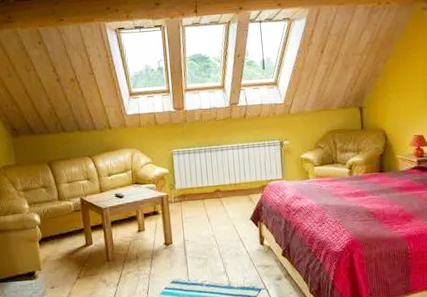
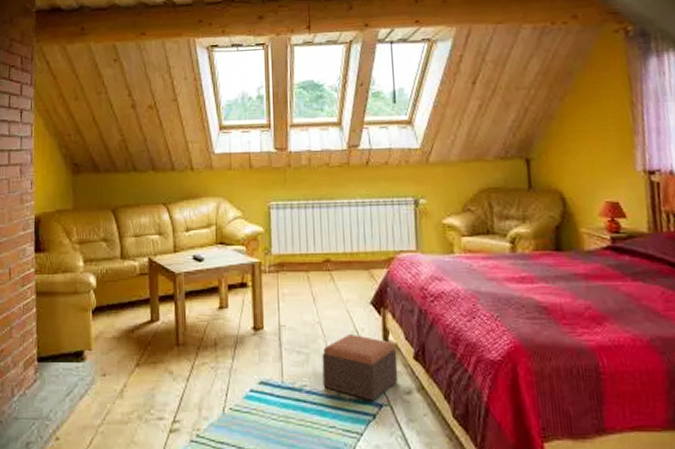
footstool: none [216,241,272,287] -> present [321,333,399,401]

